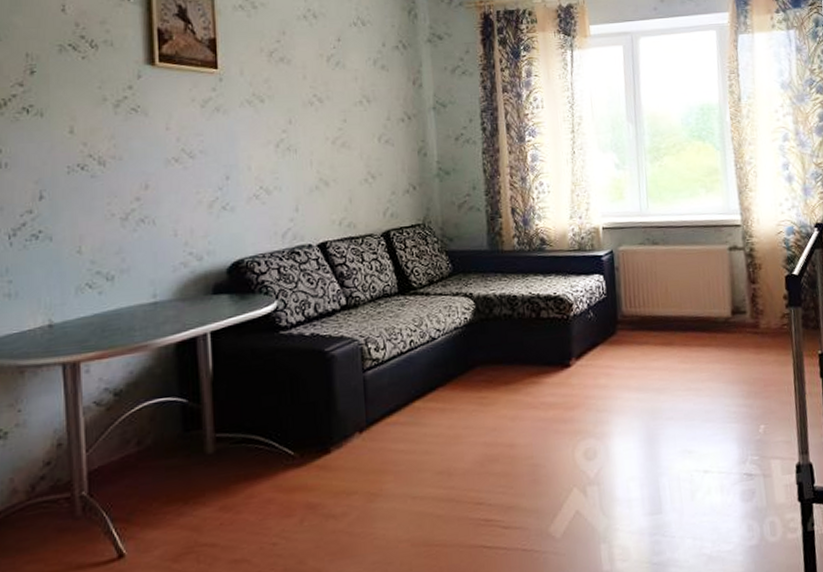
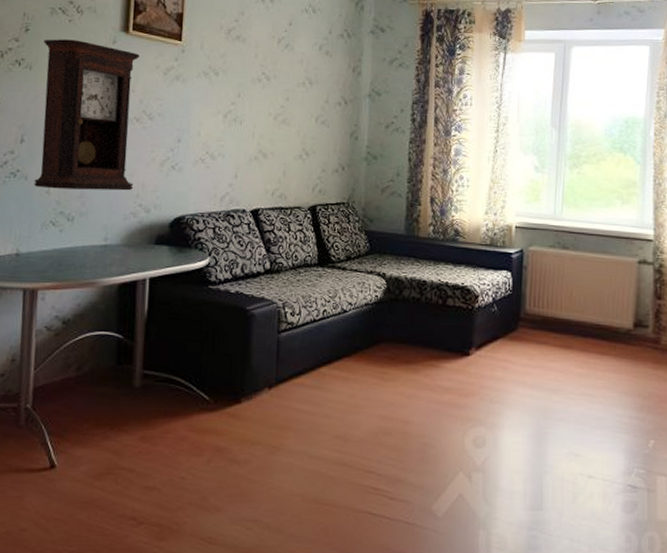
pendulum clock: none [54,78,181,248] -> present [33,39,140,191]

